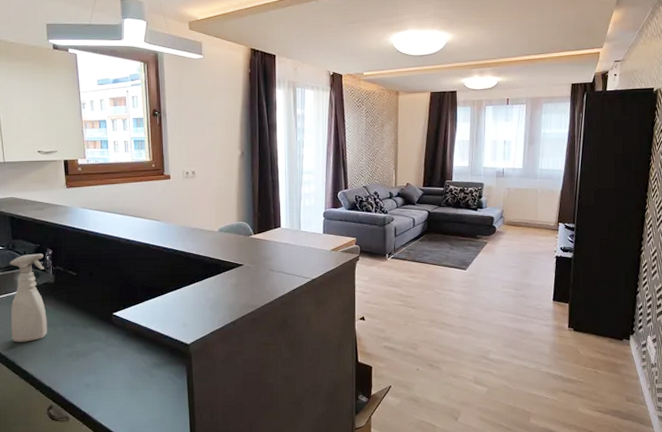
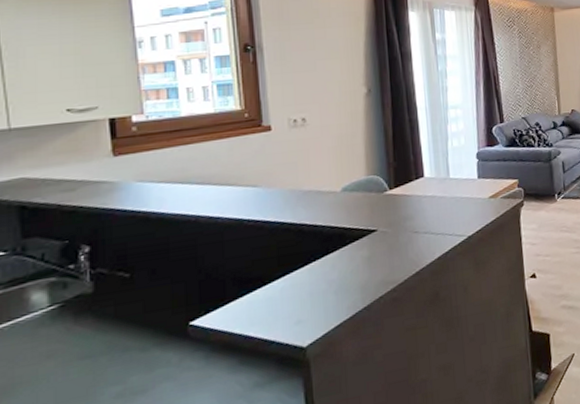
spray bottle: present [10,253,47,342] -> none [17,252,81,393]

